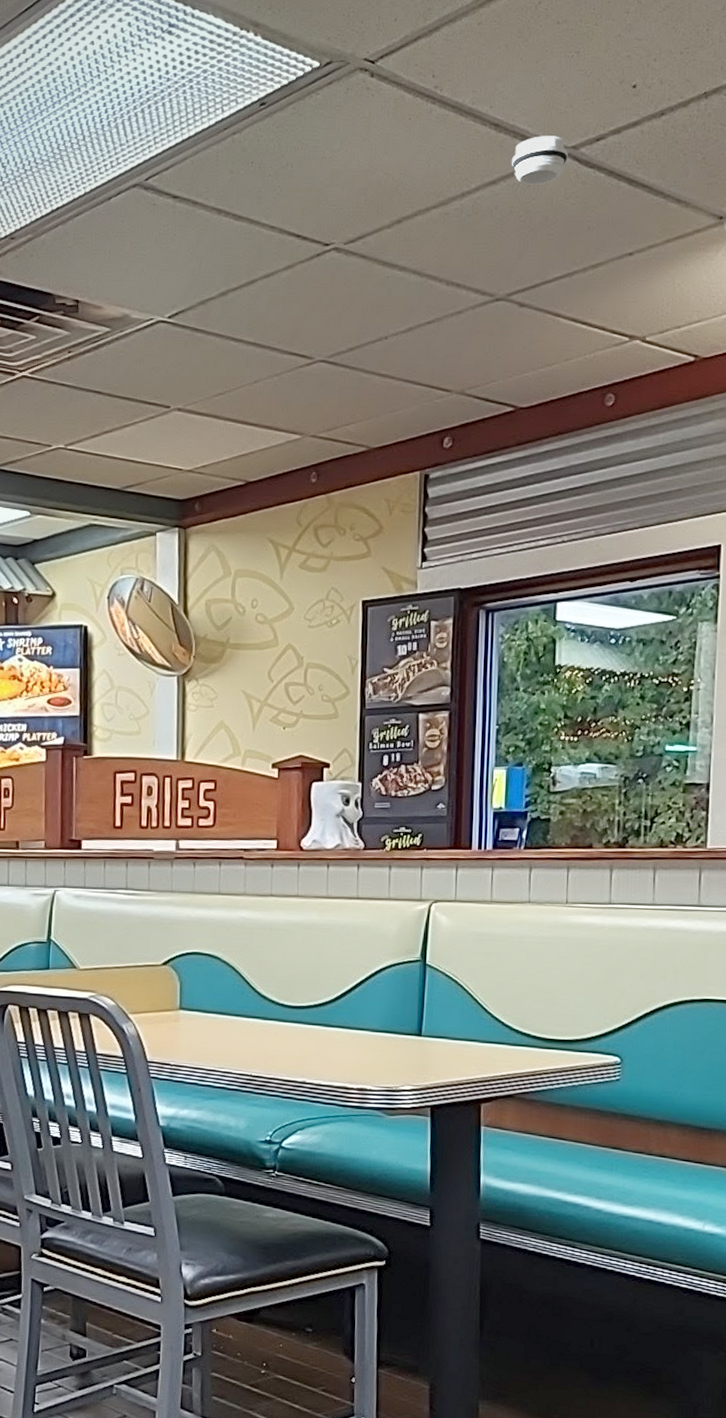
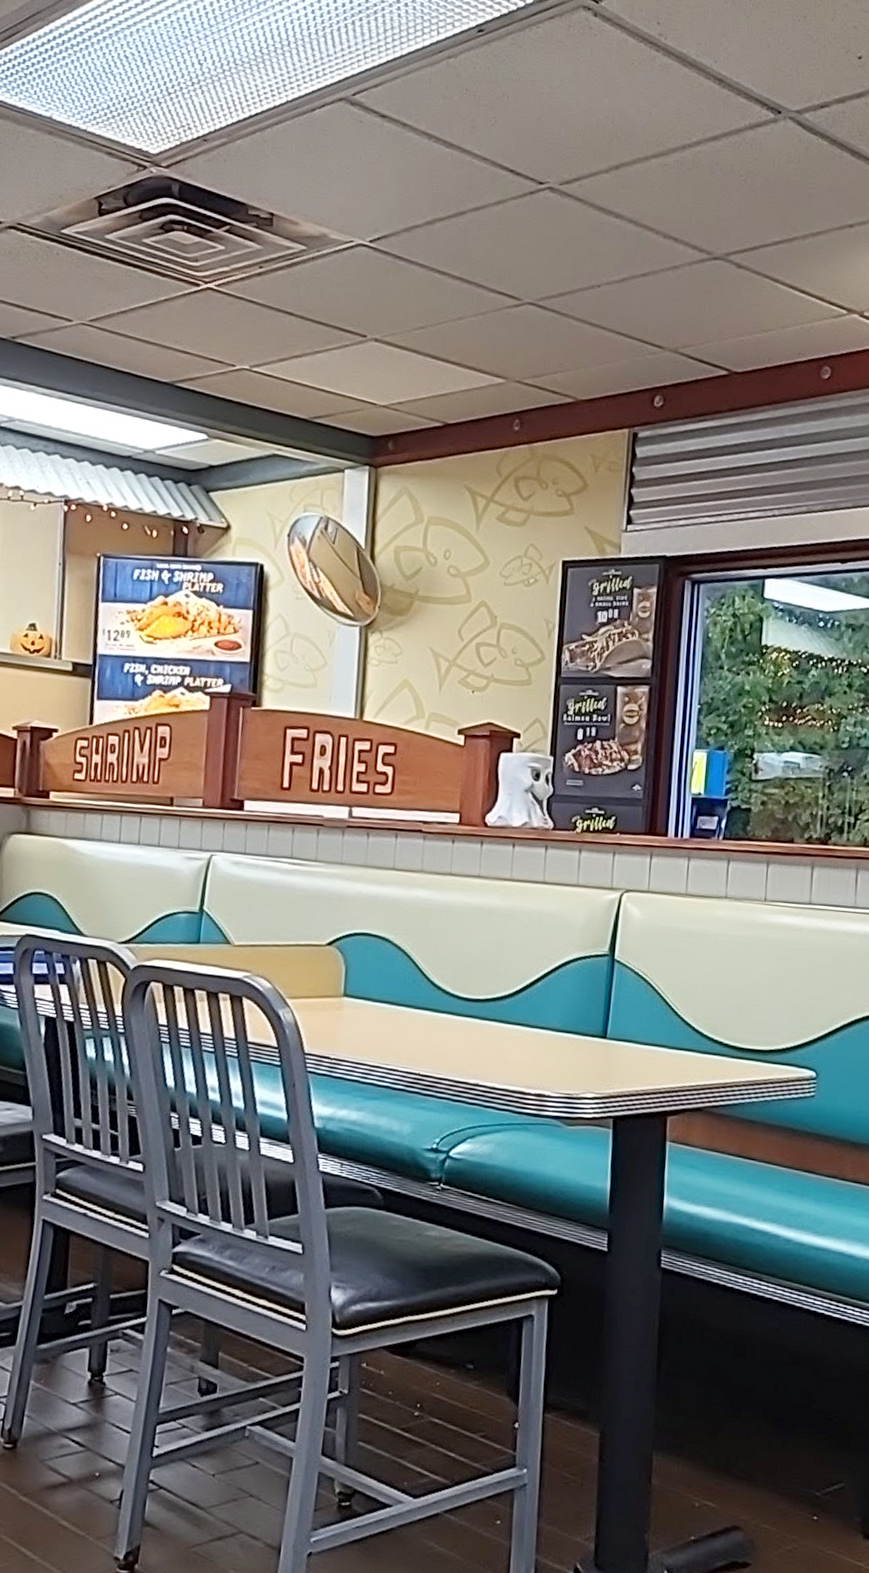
smoke detector: present [511,136,568,185] -> none [734,96,792,146]

